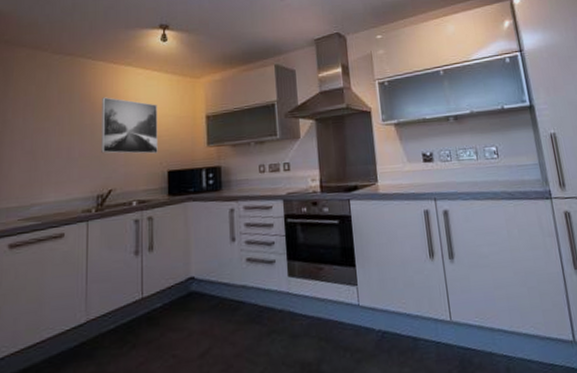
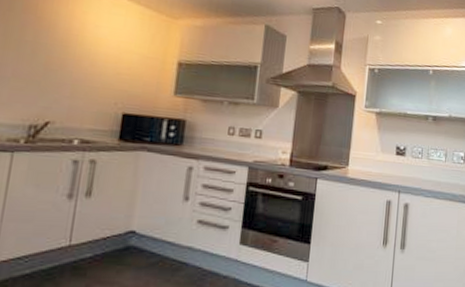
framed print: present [101,97,158,154] -> none [42,14,122,92]

